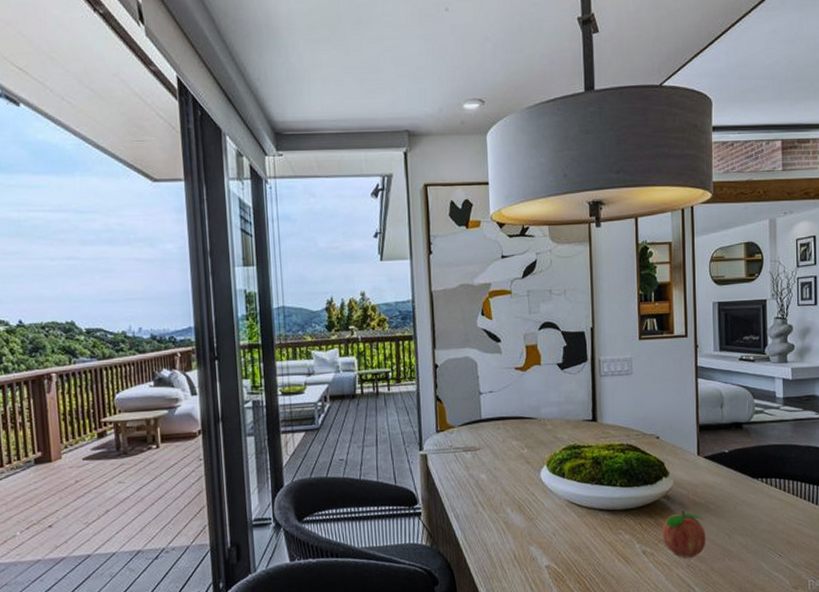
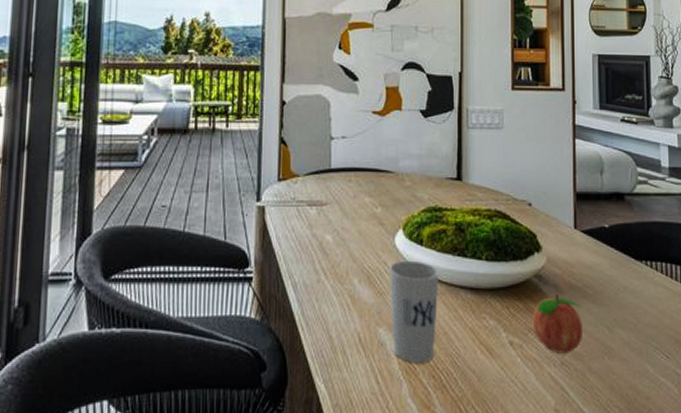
cup: none [536,490,580,572] -> present [388,260,439,363]

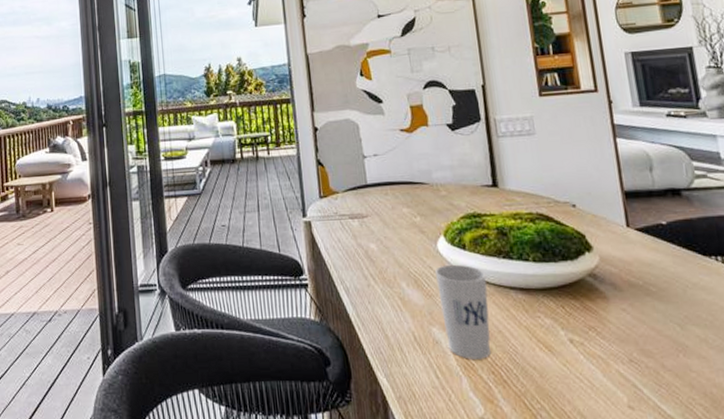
fruit: present [532,293,584,353] -> none [591,291,651,351]

